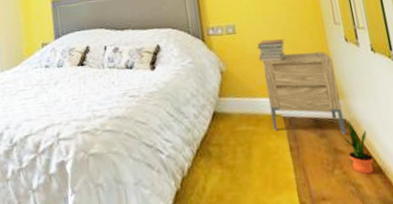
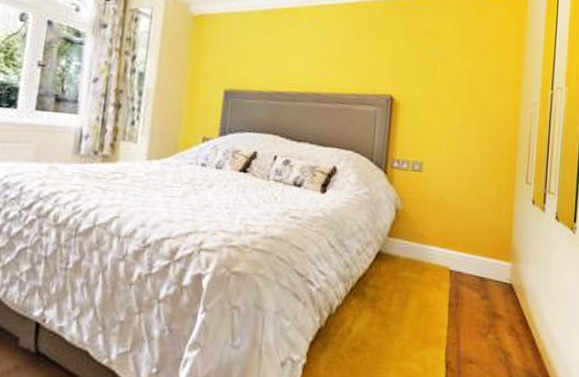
book stack: present [257,39,285,62] -> none [439,185,470,211]
nightstand: present [262,51,346,135] -> none [437,204,514,300]
potted plant: present [343,120,374,175] -> none [505,286,530,344]

